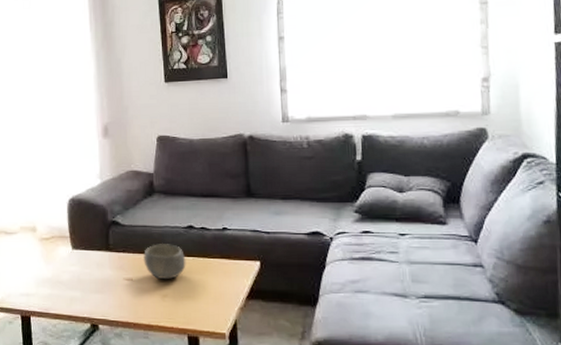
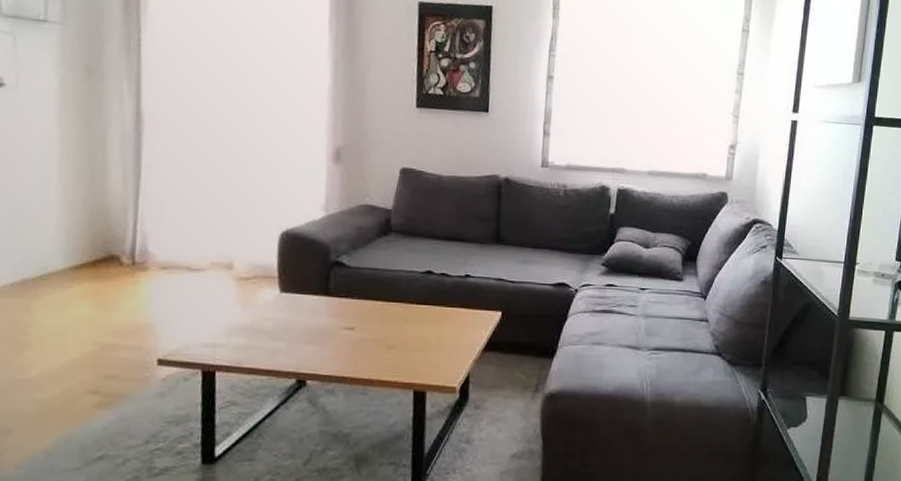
bowl: present [142,244,186,279] -> none [369,289,421,329]

